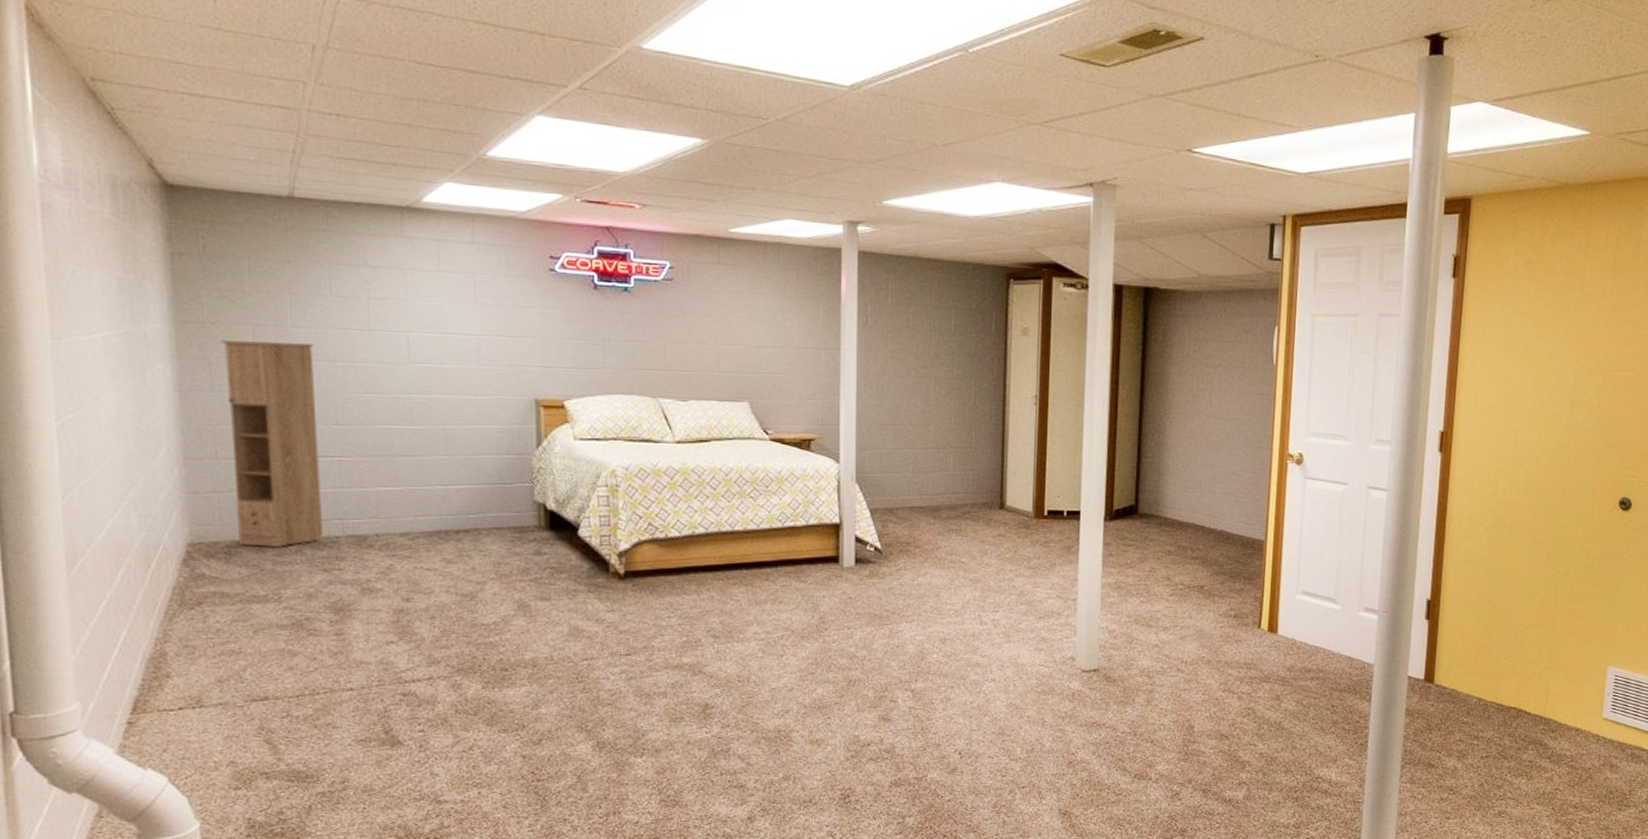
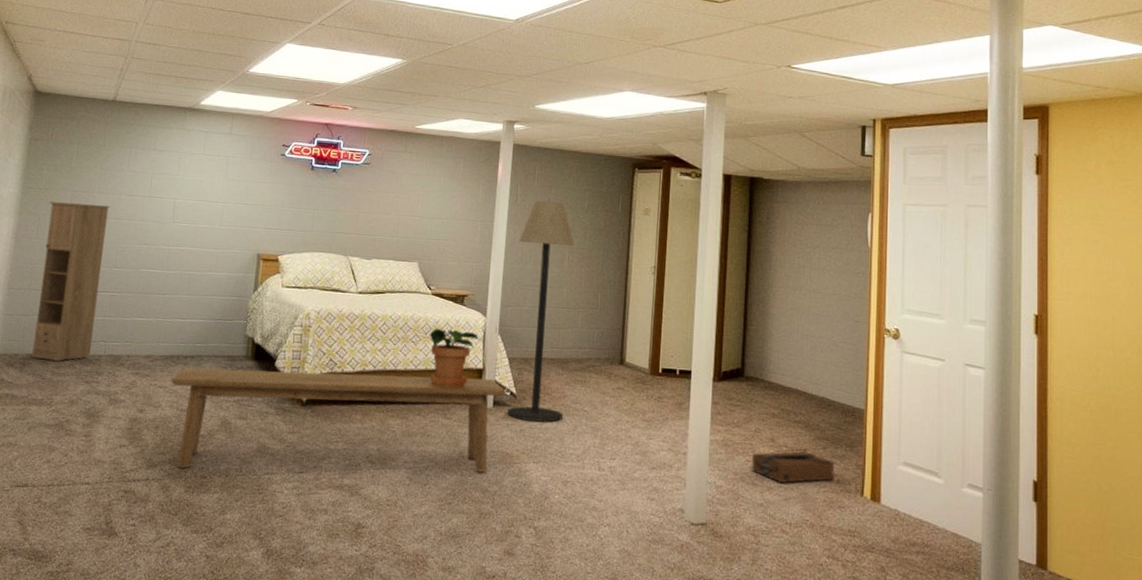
bench: none [443,534,870,662] -> present [171,367,507,473]
potted plant: none [771,480,833,549] -> present [429,329,480,390]
floor lamp: none [873,321,941,578] -> present [507,200,575,422]
cardboard box: none [1145,588,1232,622] -> present [751,451,835,484]

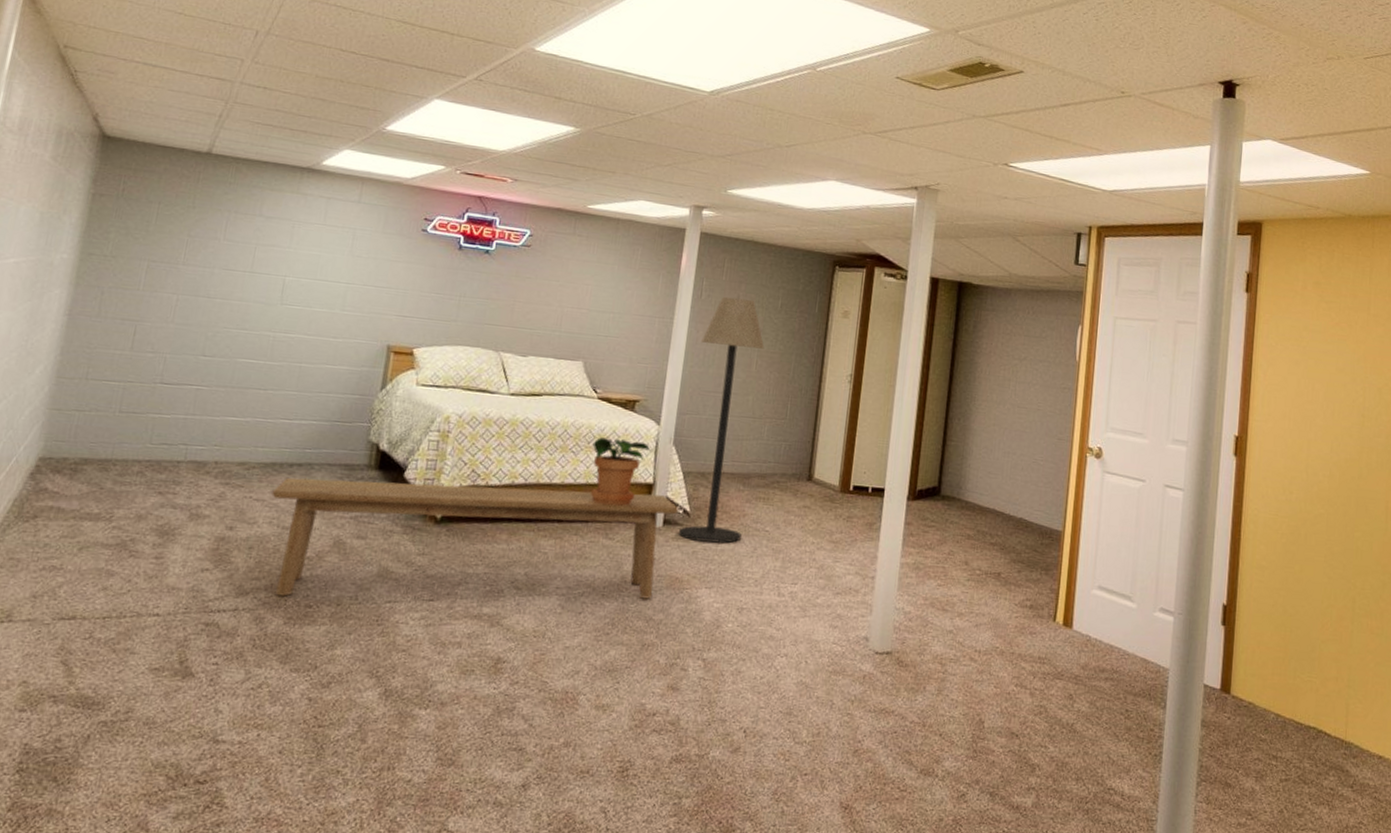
storage cabinet: present [32,202,110,361] -> none [87,272,199,468]
cardboard box: present [751,451,835,484] -> none [942,575,1029,609]

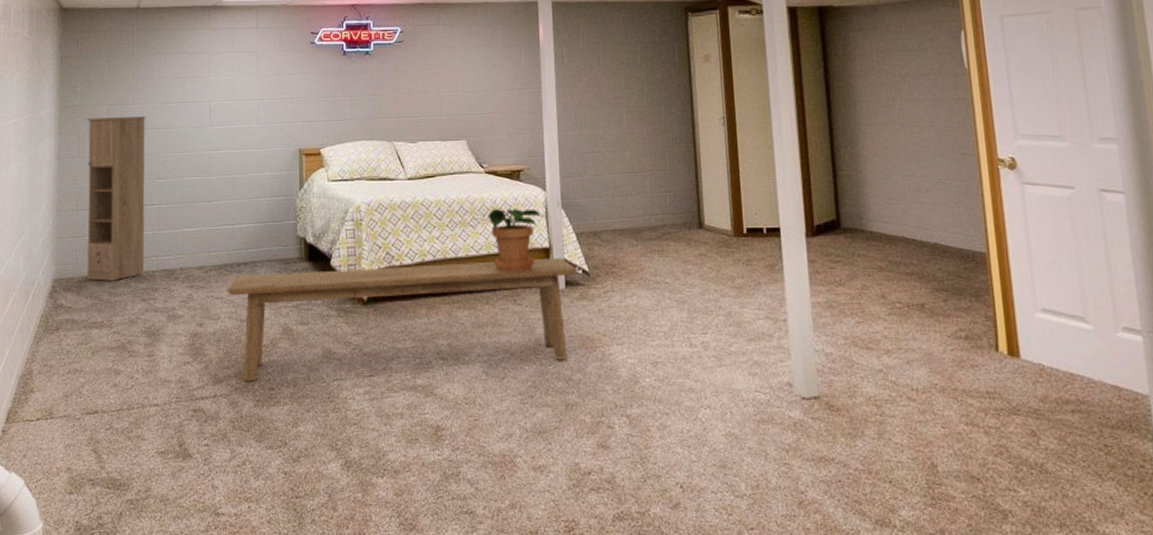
storage cabinet: none [87,272,199,468] -> present [87,116,146,281]
floor lamp: present [679,296,765,543] -> none [571,58,643,299]

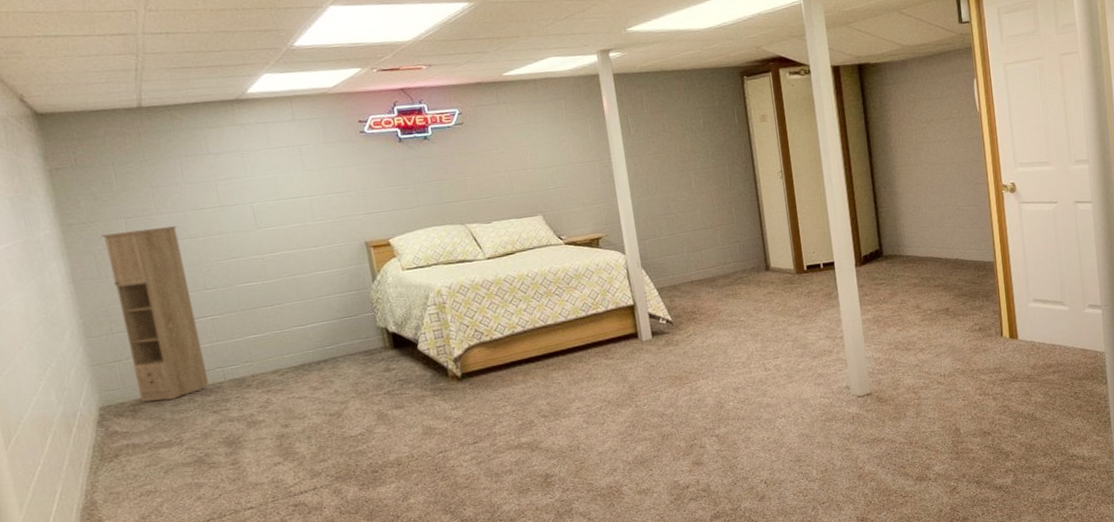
bench: present [228,258,578,382] -> none [310,312,663,470]
potted plant: present [488,209,542,273] -> none [572,271,624,333]

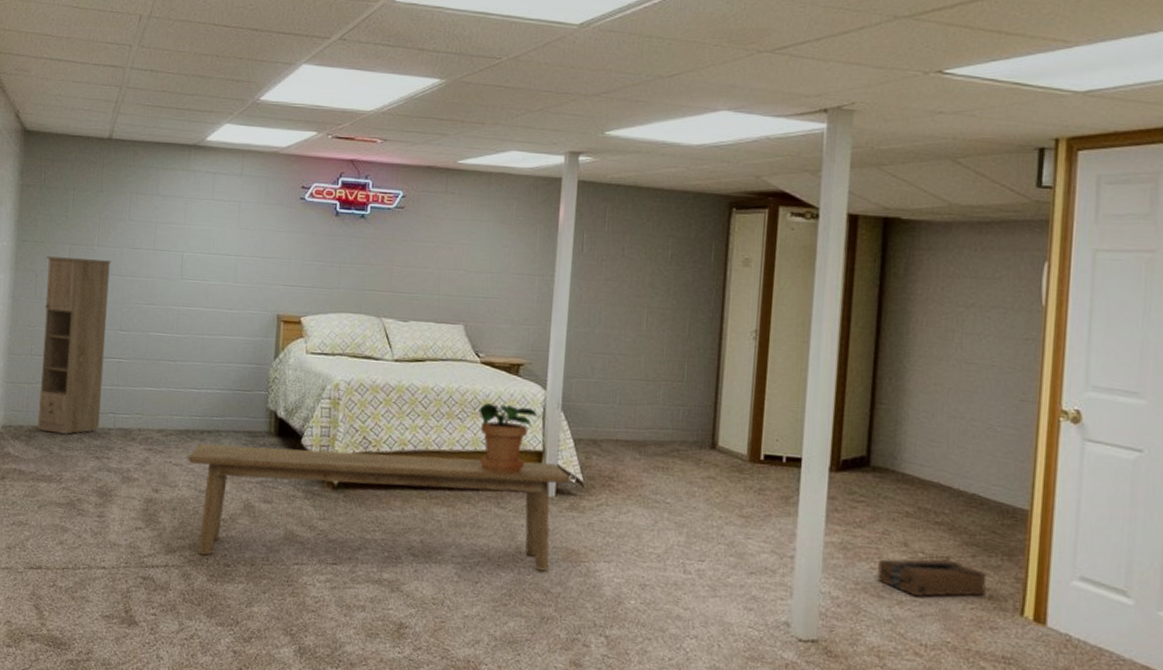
bench: none [310,312,663,470] -> present [188,444,572,571]
potted plant: none [572,271,624,333] -> present [478,403,538,475]
cardboard box: none [901,310,976,343] -> present [876,558,987,597]

